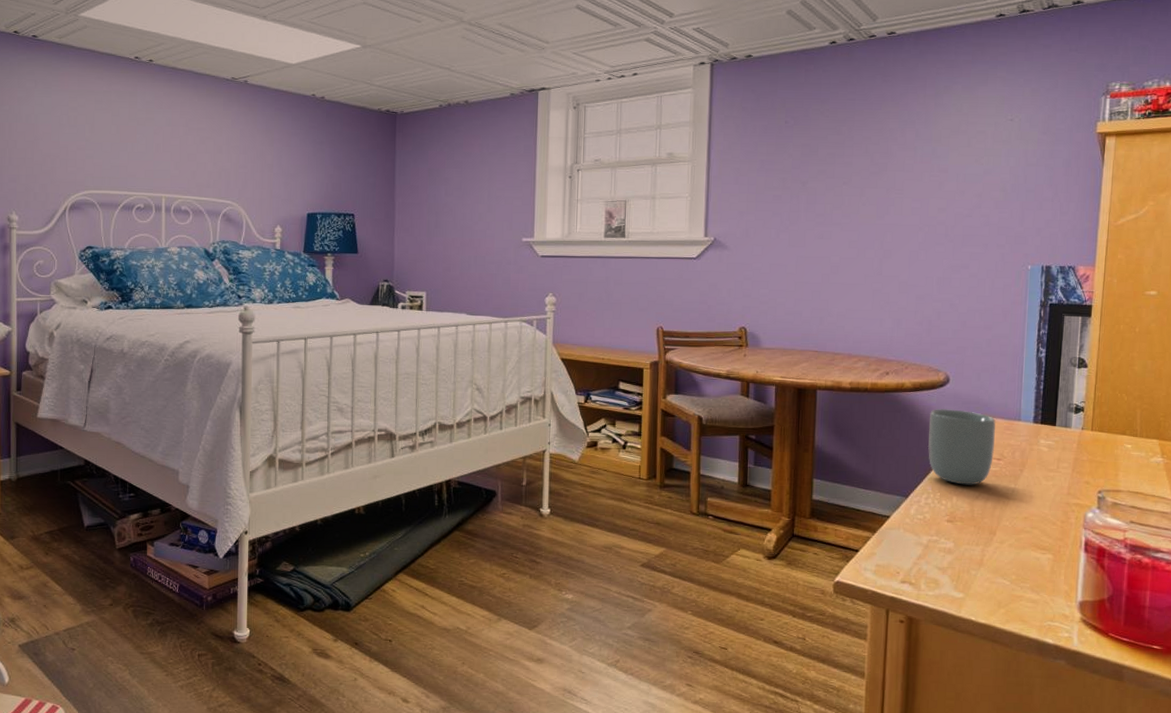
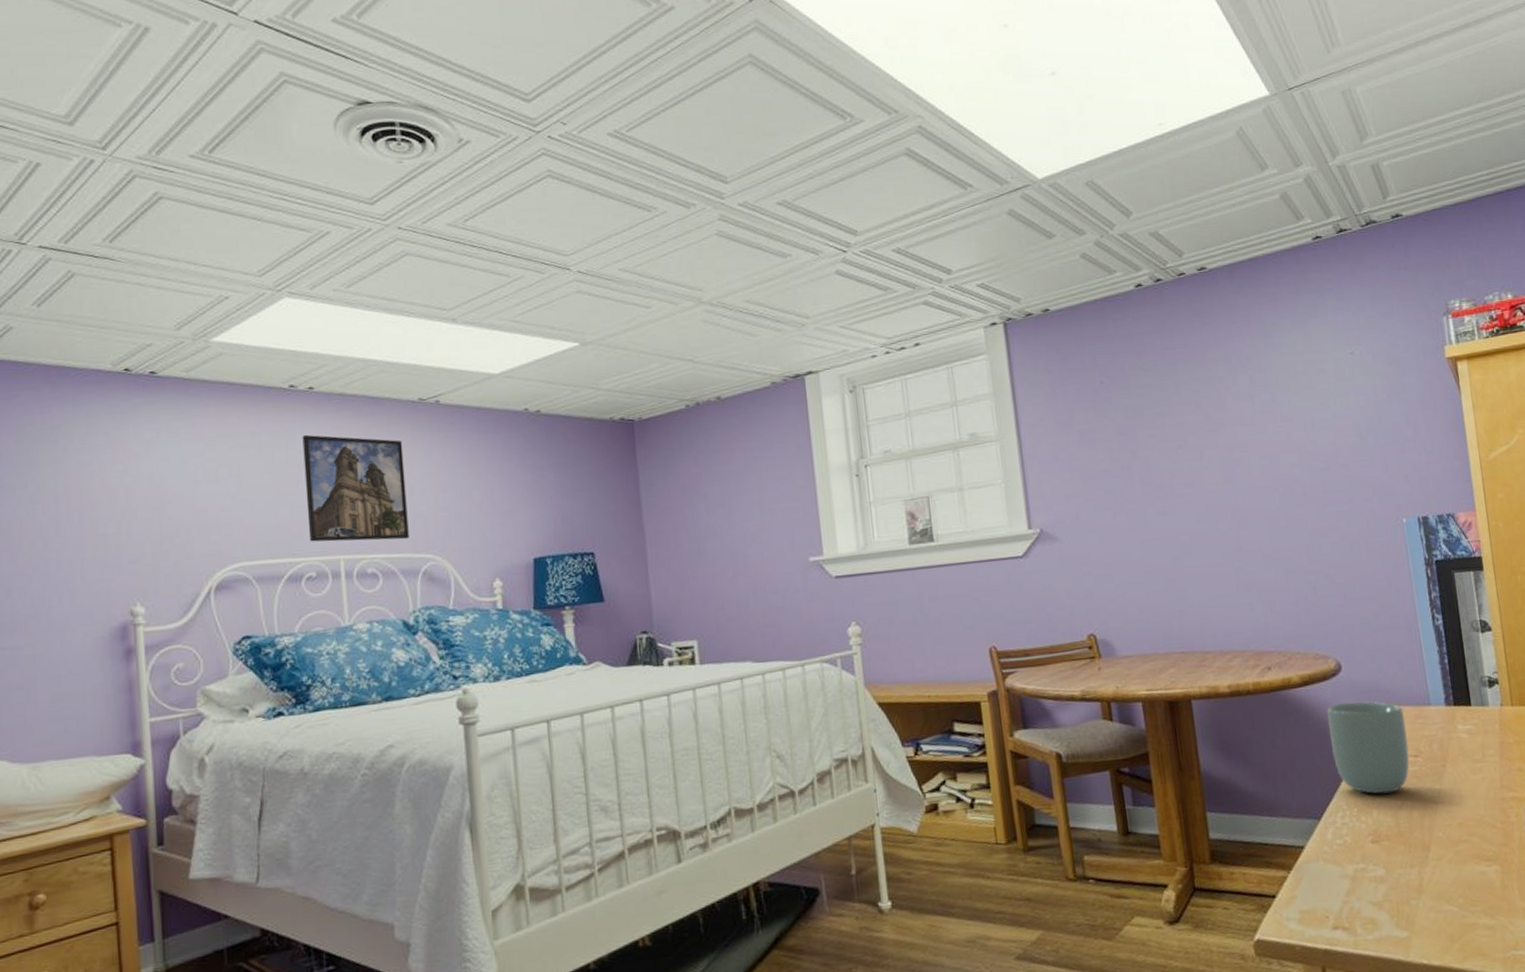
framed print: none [140,97,216,187] -> present [302,434,409,542]

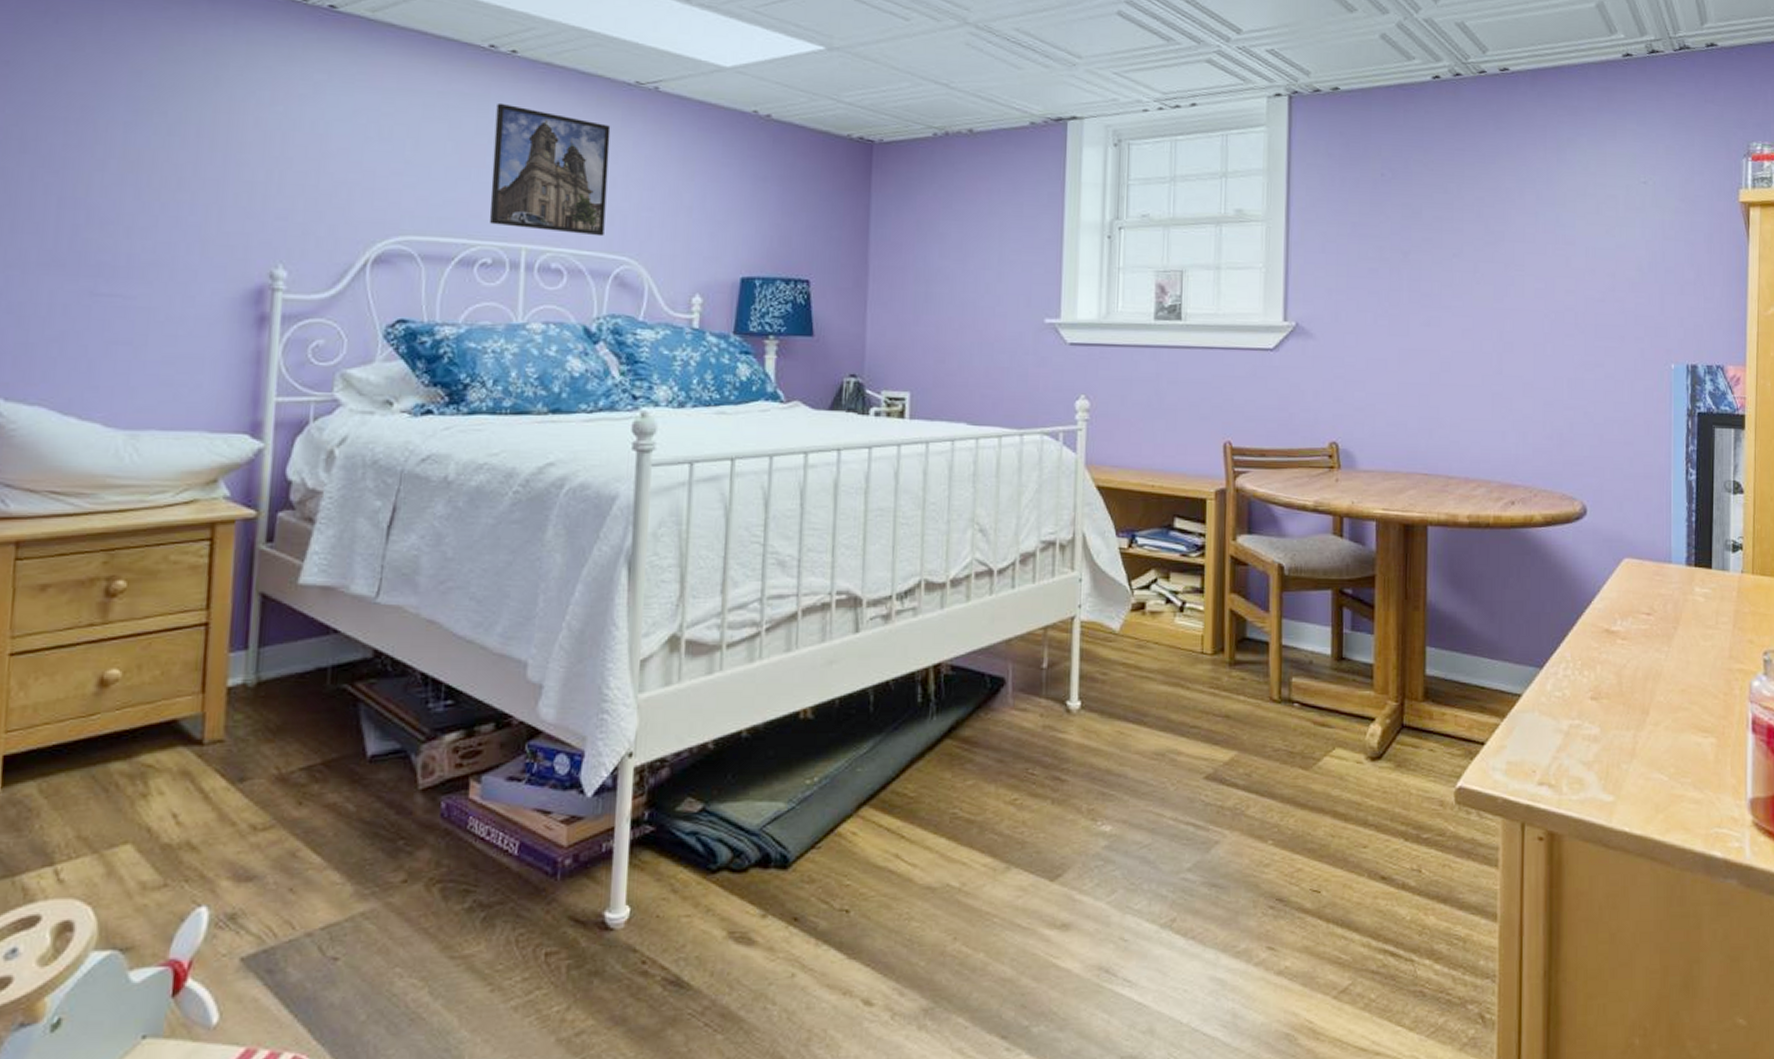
cup: present [1327,701,1410,794] -> none [1564,548,1643,649]

